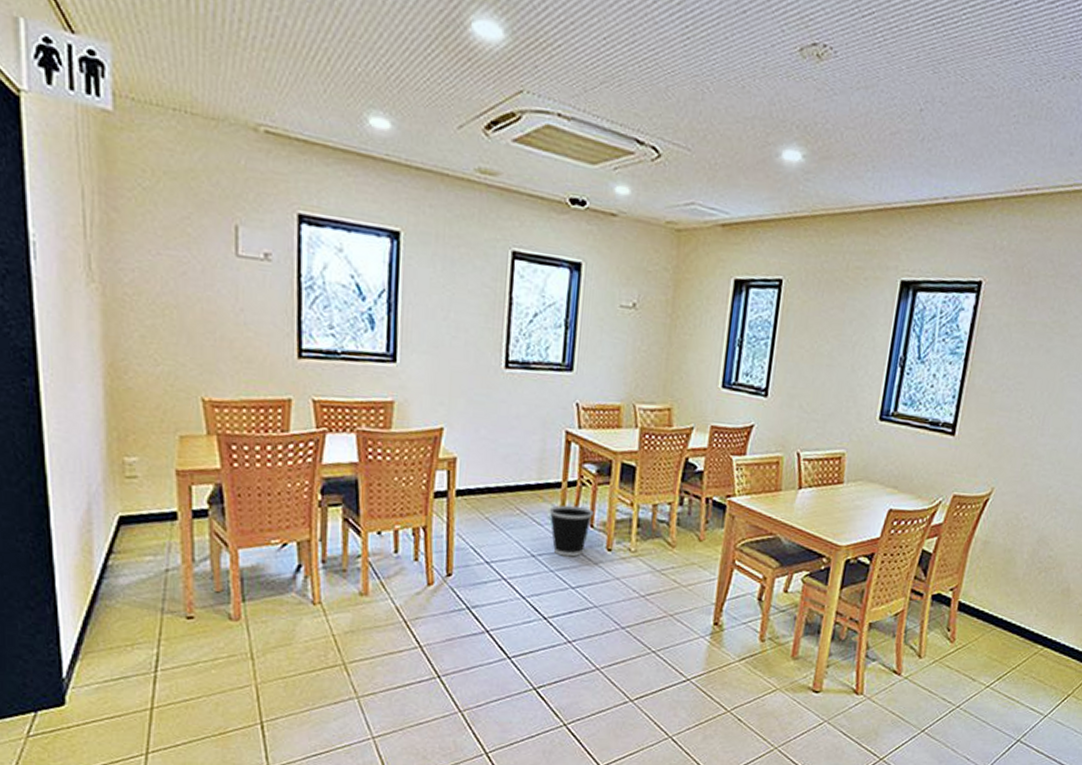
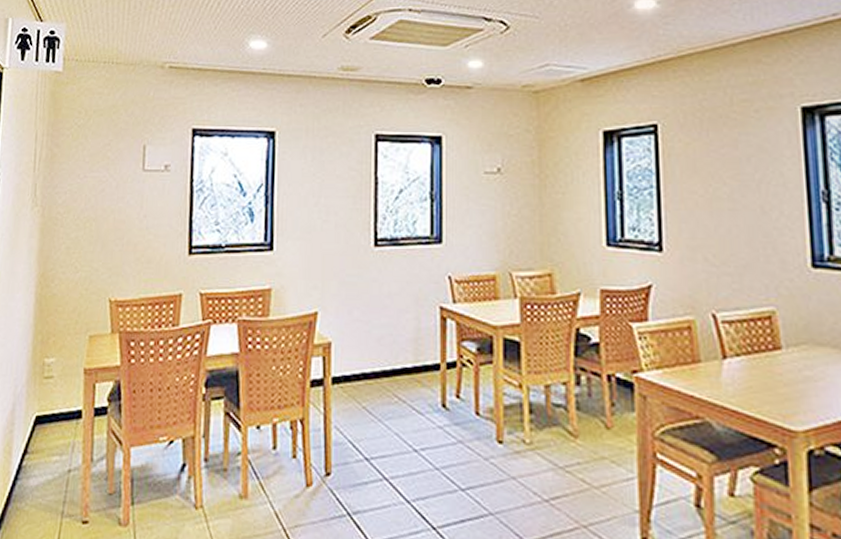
wastebasket: present [549,505,594,557] -> none [429,389,478,451]

